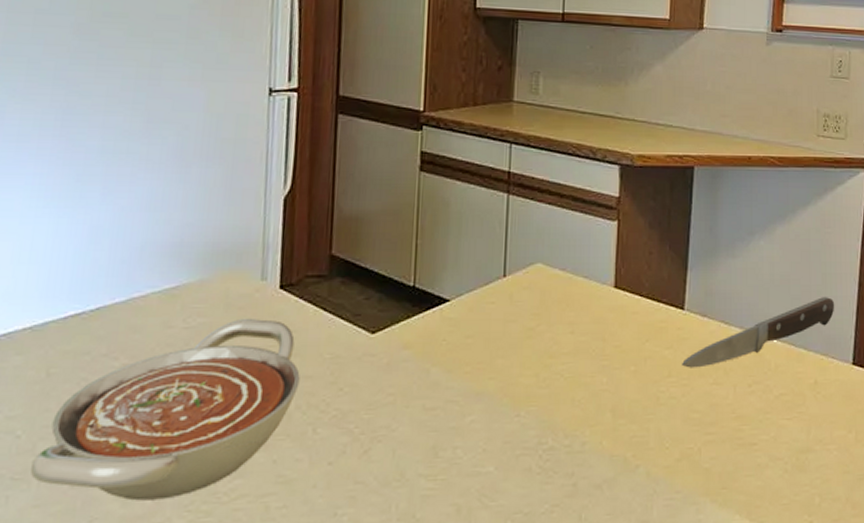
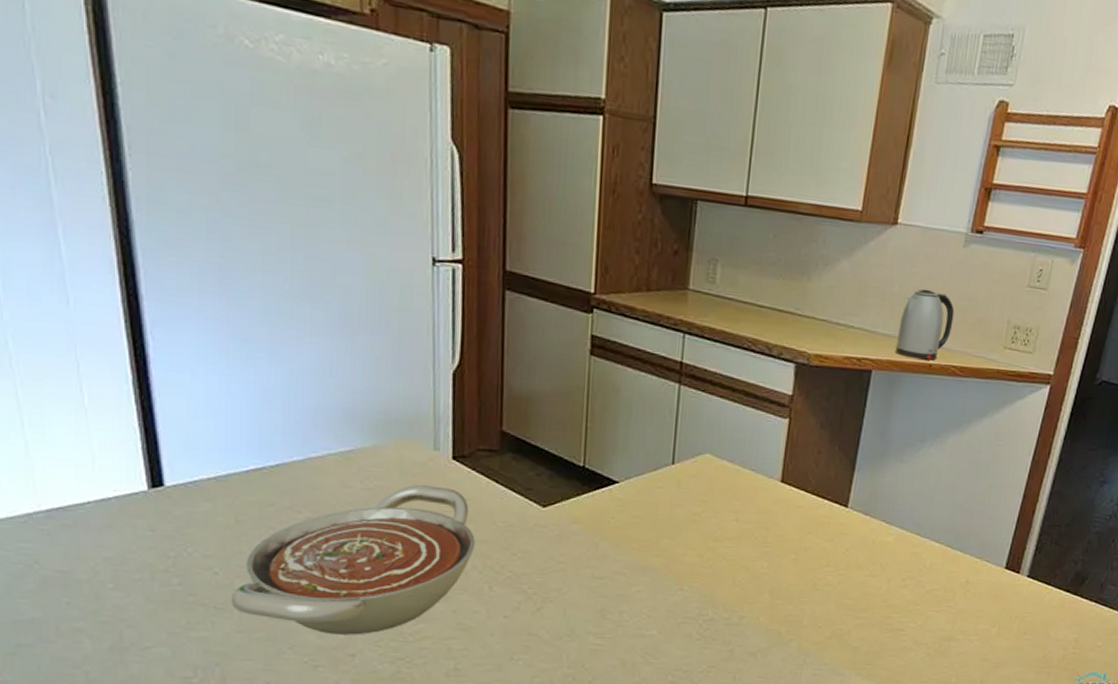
kitchen knife: present [682,297,835,368] -> none [840,506,997,561]
kettle: none [714,85,766,153] -> present [895,289,955,361]

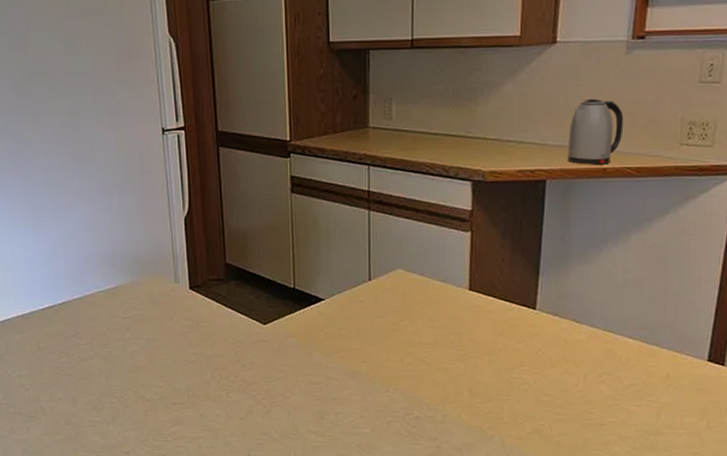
bowl: present [230,485,475,635] -> none [38,312,213,436]

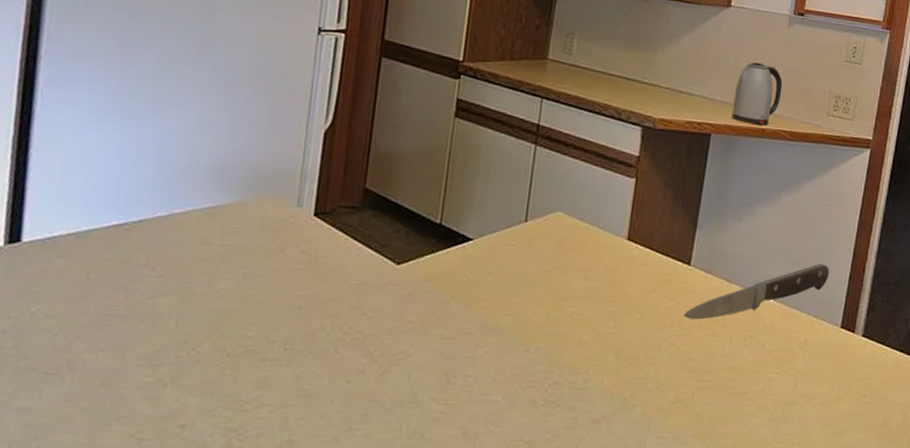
kitchen knife: none [534,300,692,359] -> present [684,264,830,320]

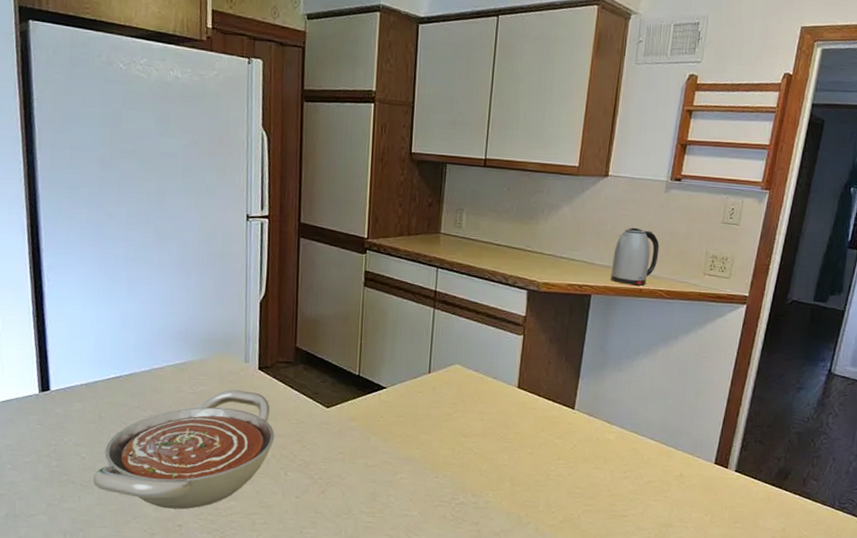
bowl: none [64,241,327,403] -> present [92,390,275,510]
kitchen knife: present [684,264,830,320] -> none [569,408,705,455]

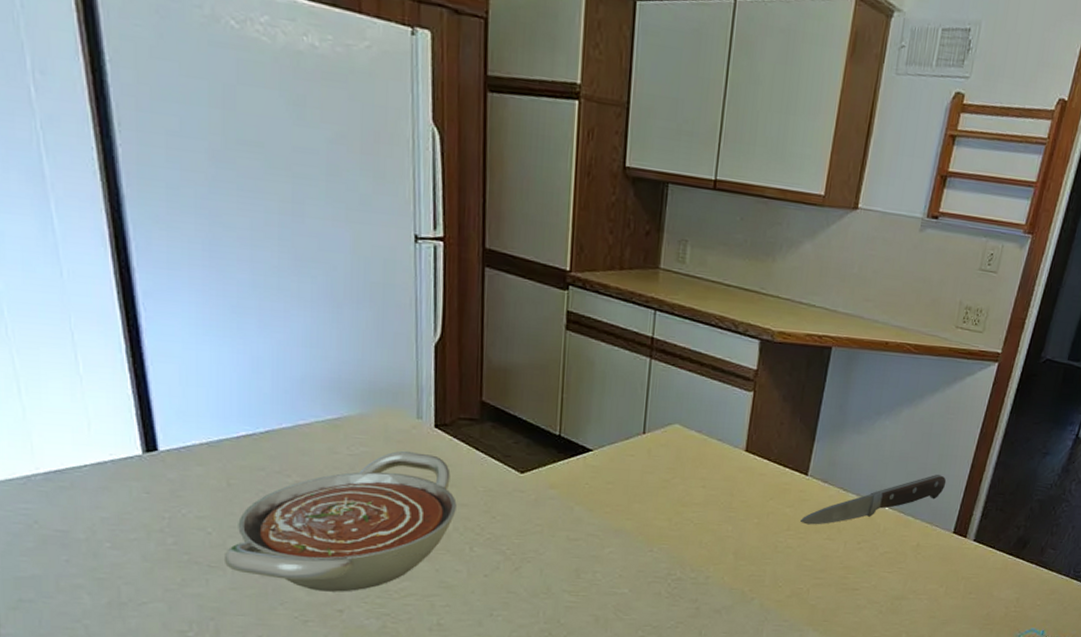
kitchen knife: none [569,408,705,455] -> present [800,475,947,525]
kettle: present [610,227,660,286] -> none [853,270,910,338]

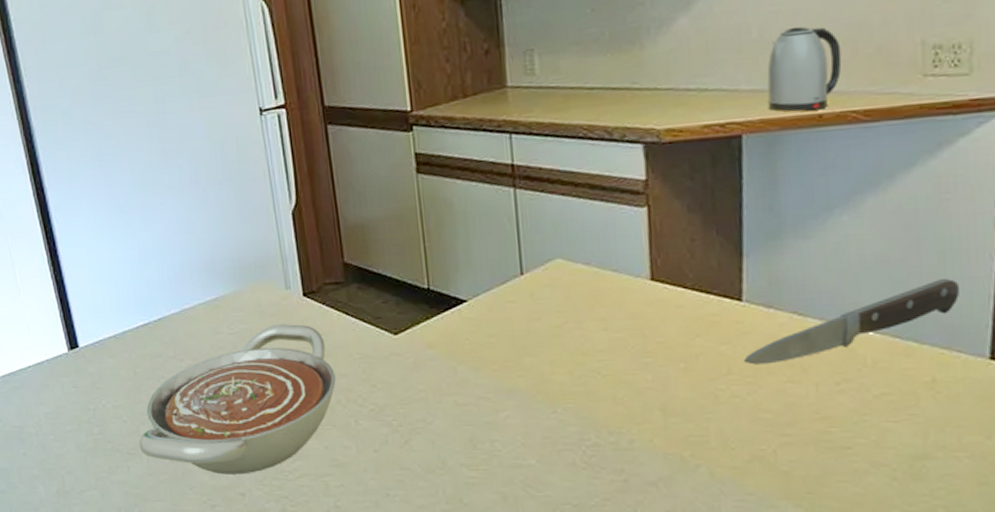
kettle: none [853,270,910,338] -> present [767,26,842,113]

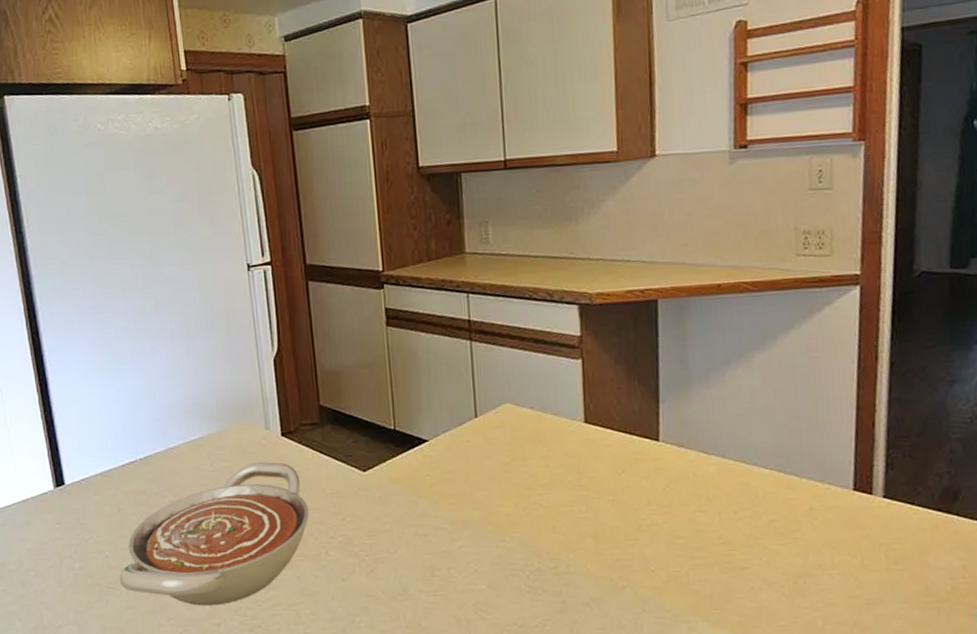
kitchen knife: present [744,279,961,365] -> none [661,423,830,497]
kettle: present [767,26,842,113] -> none [677,211,735,282]

